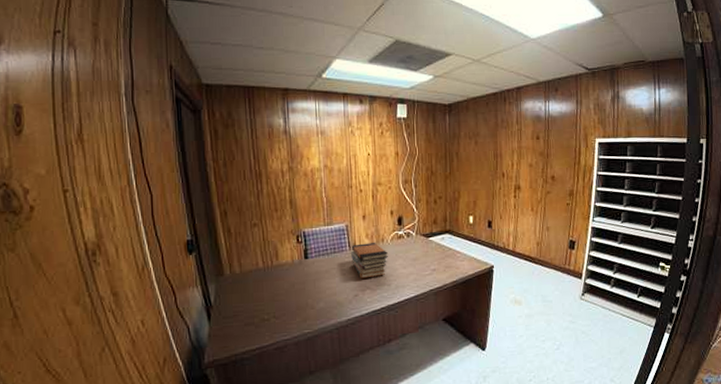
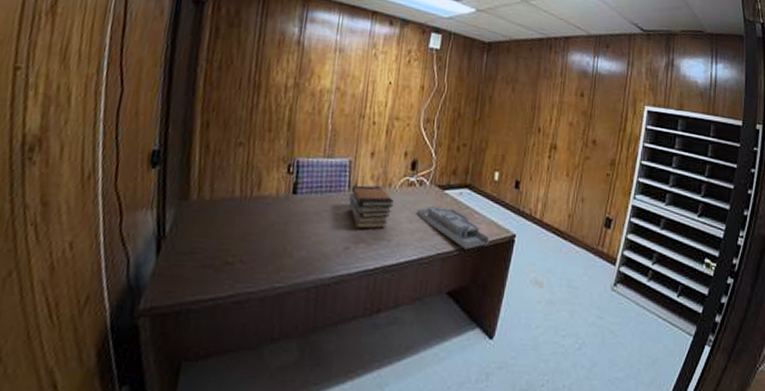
desk organizer: none [408,252,473,283] -> present [416,206,490,250]

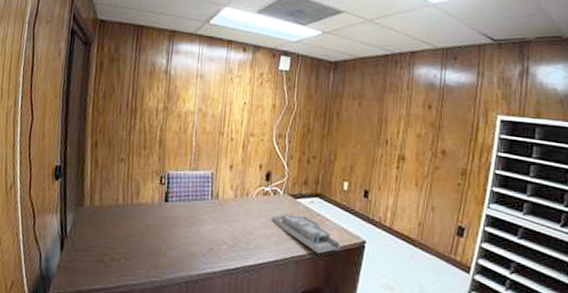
book stack: present [349,185,394,229] -> none [212,194,251,233]

